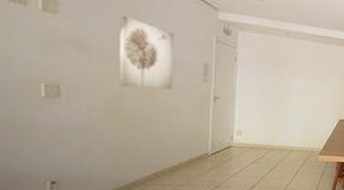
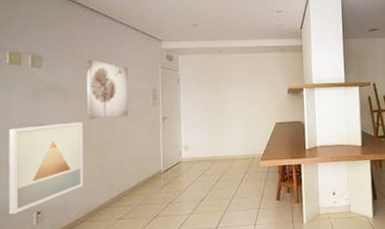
wall art: none [10,82,113,182] -> present [8,121,84,215]

